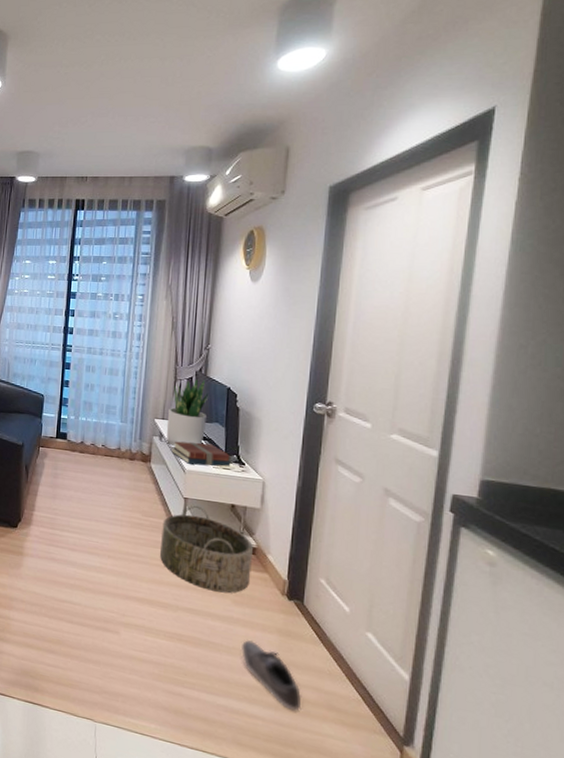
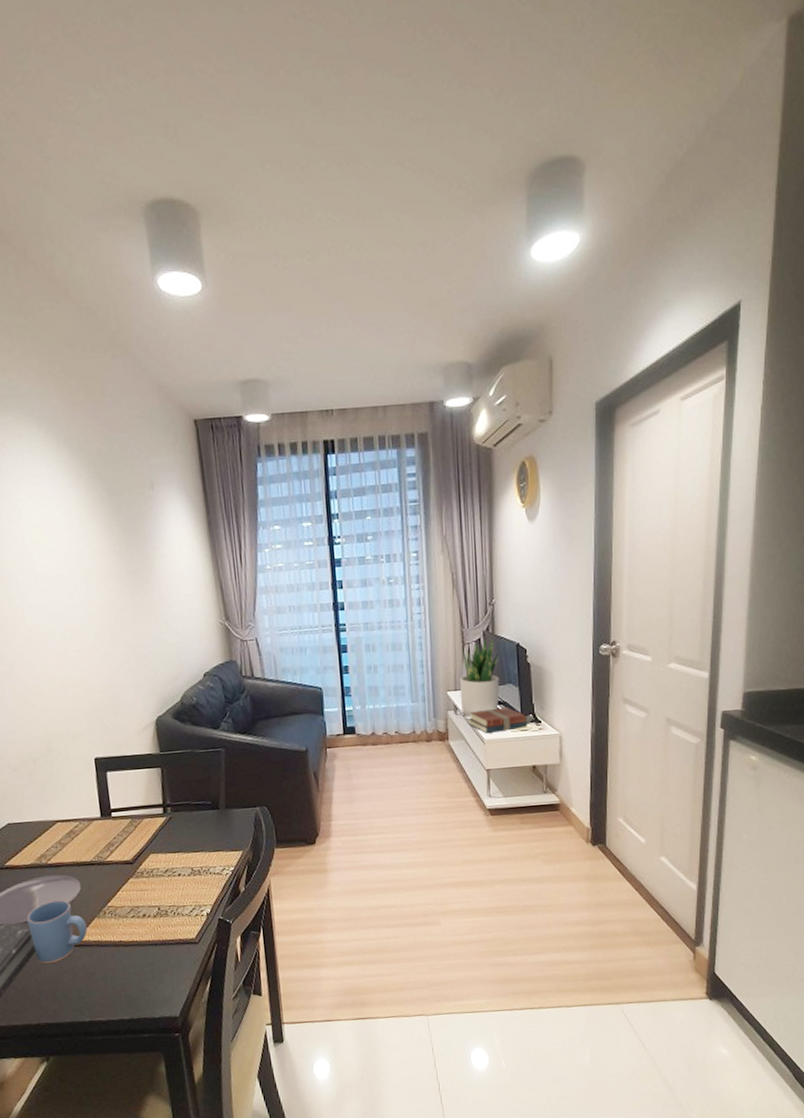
basket: present [160,505,253,593] -> none [468,775,557,857]
shoe: present [240,640,302,711] -> none [555,894,612,946]

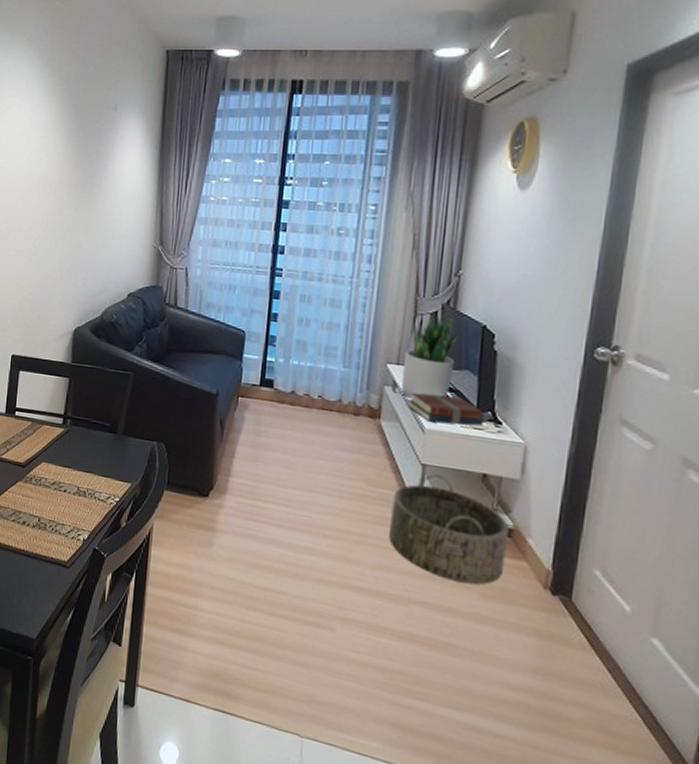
basket: none [468,775,557,857] -> present [389,473,509,585]

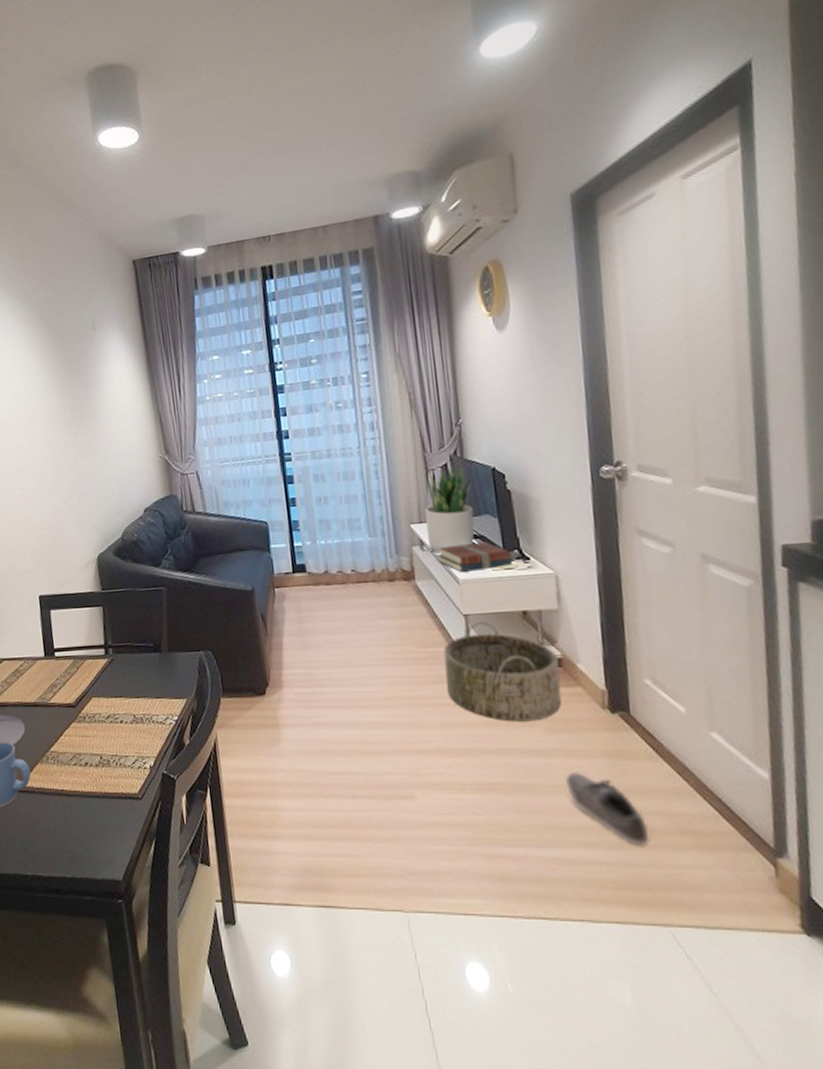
shoe: none [488,643,565,731] -> present [565,772,649,845]

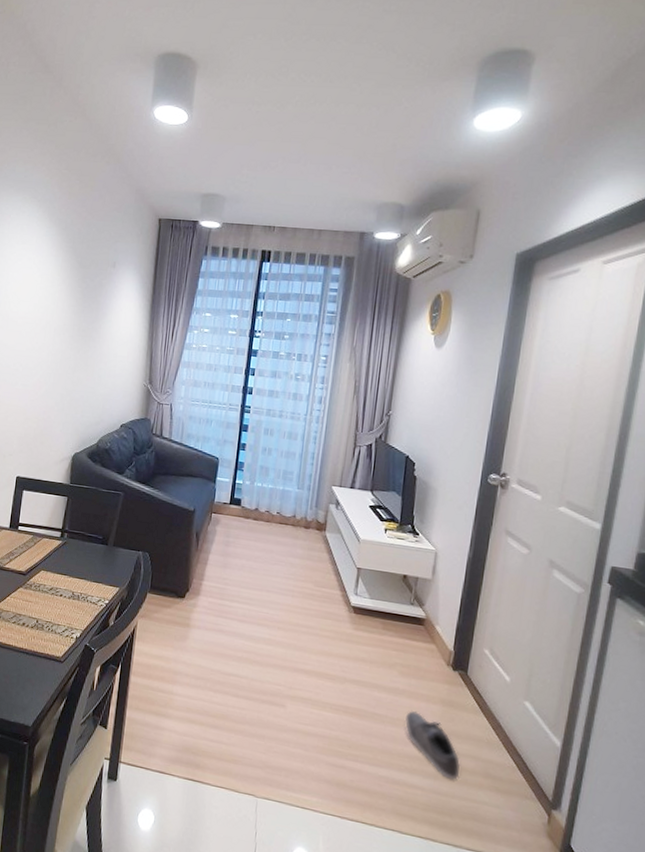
planter: present [425,464,475,554] -> none [343,446,387,515]
books: present [437,541,513,572] -> none [347,509,406,537]
basket: present [443,621,562,722] -> none [330,575,422,665]

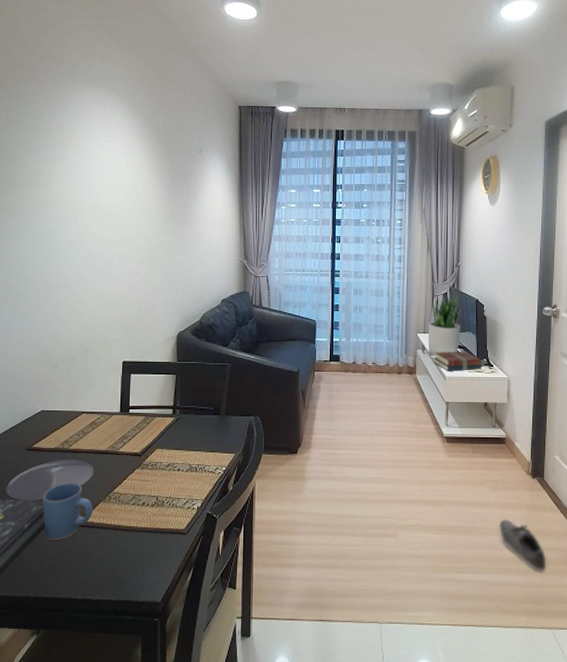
planter: none [343,446,387,515] -> present [428,294,462,356]
books: none [347,509,406,537] -> present [433,351,482,371]

